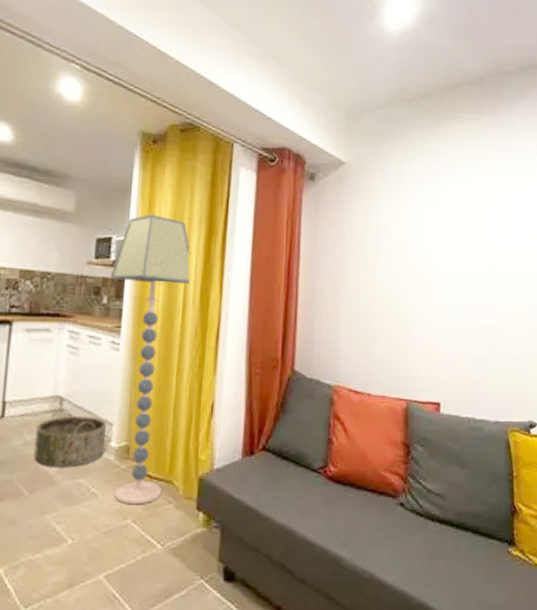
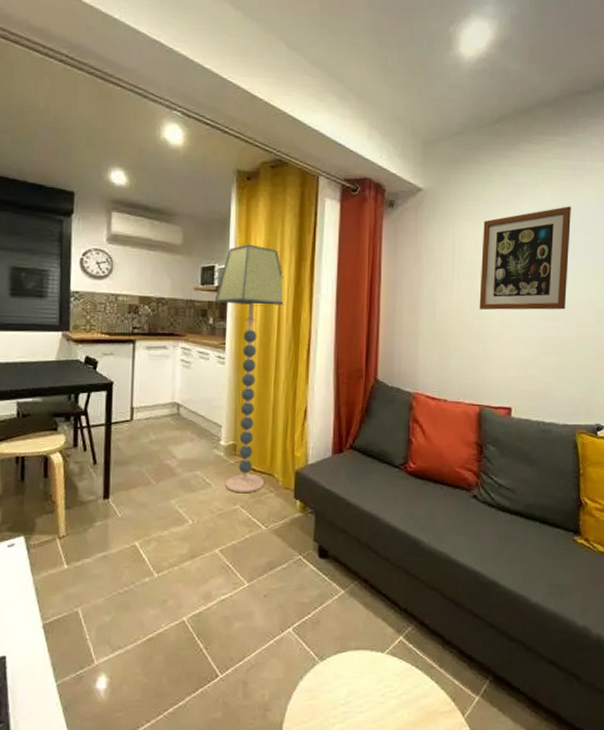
basket: present [34,408,106,467] -> none [158,412,216,461]
wall art: none [405,187,499,296] -> present [479,206,571,310]

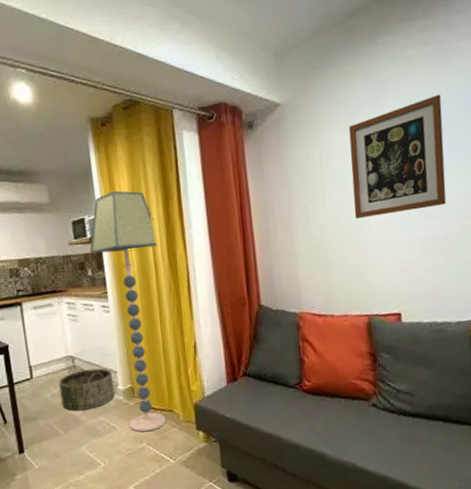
basket: none [158,412,216,461] -> present [59,364,115,411]

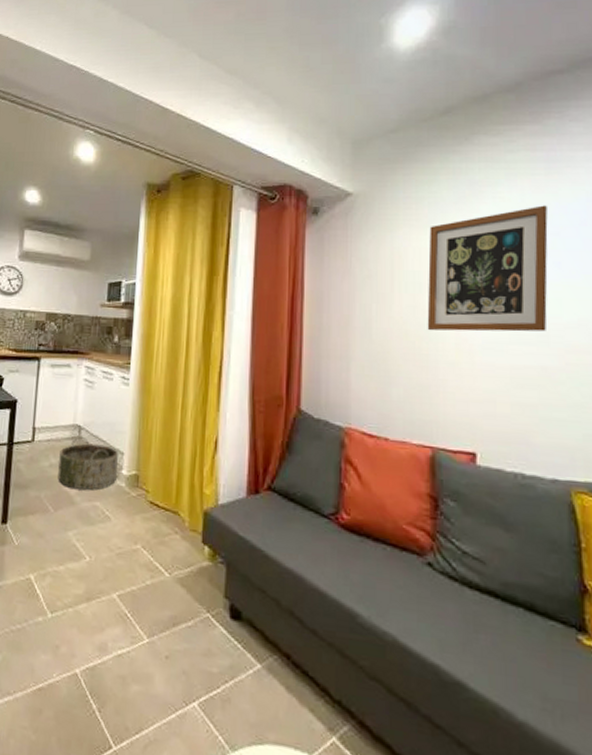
floor lamp: present [89,190,167,432] -> none [120,258,195,532]

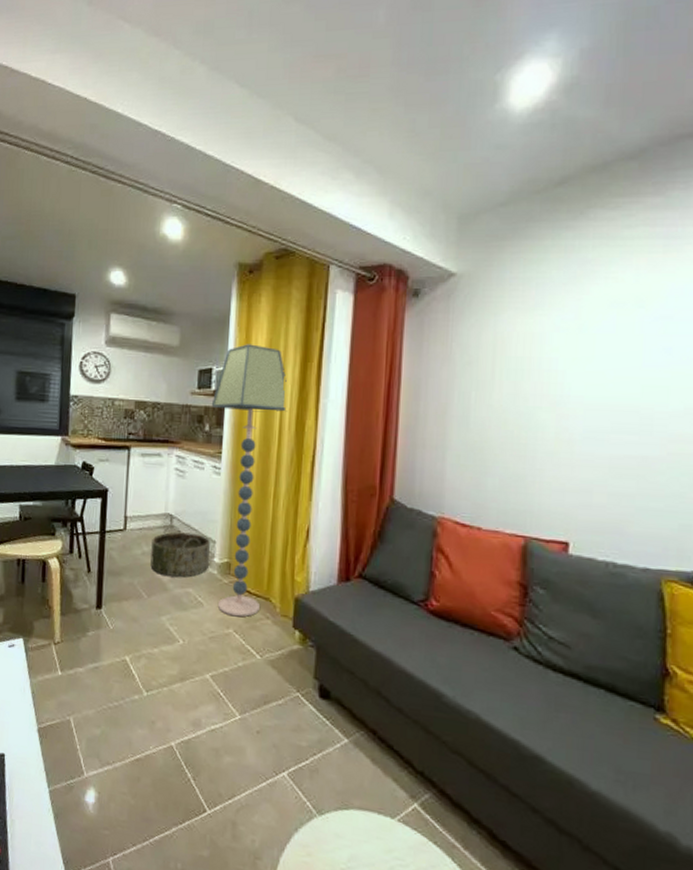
floor lamp: none [120,258,195,532] -> present [211,344,288,617]
wall art: present [427,205,548,332] -> none [527,286,662,421]

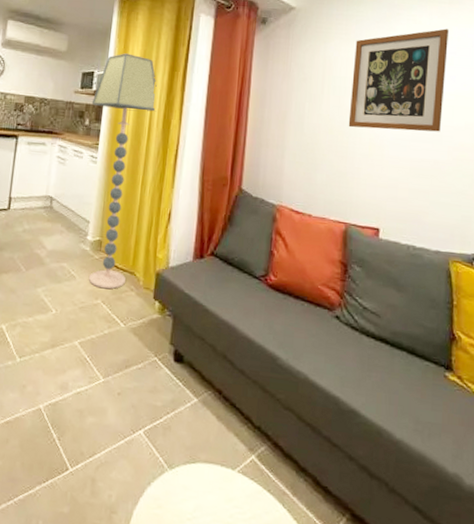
basket: present [150,524,210,577] -> none [30,206,85,253]
wall art: none [527,286,662,421] -> present [348,29,449,132]

